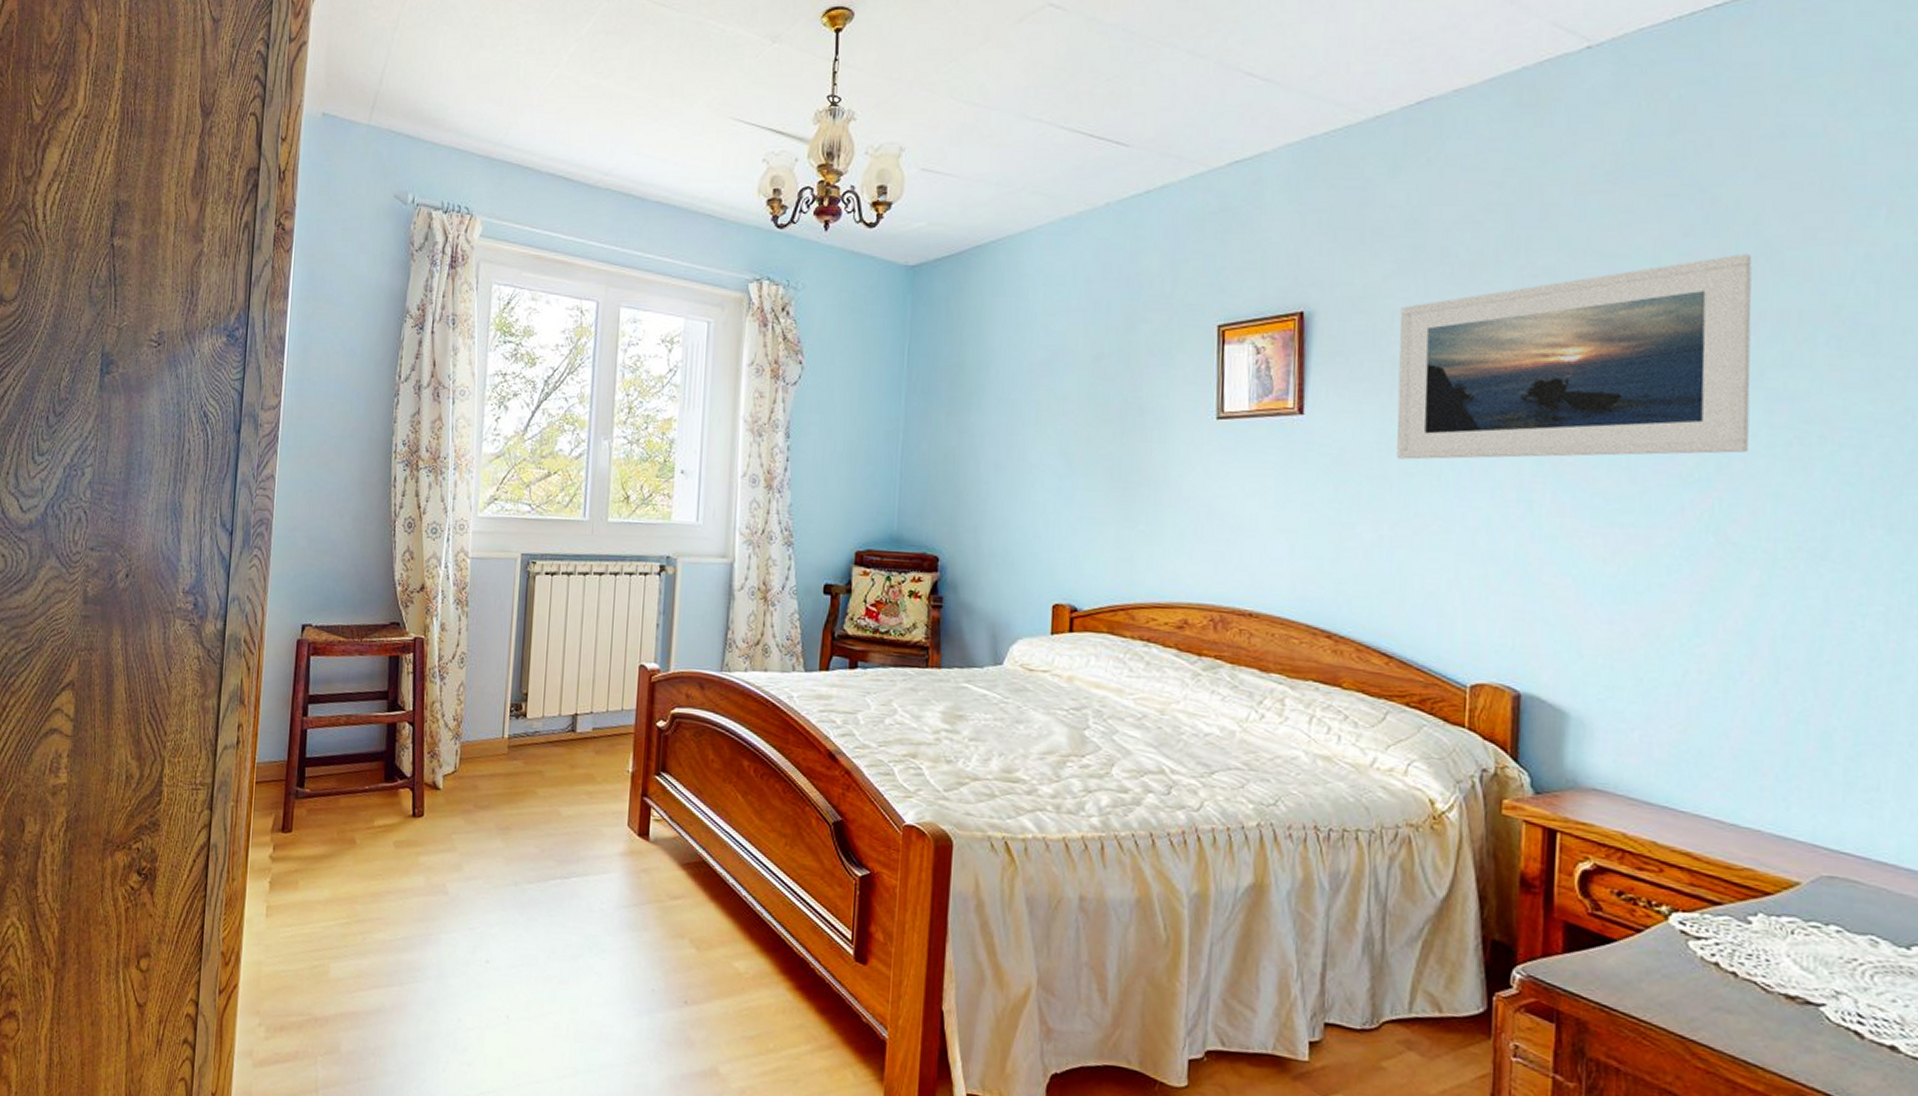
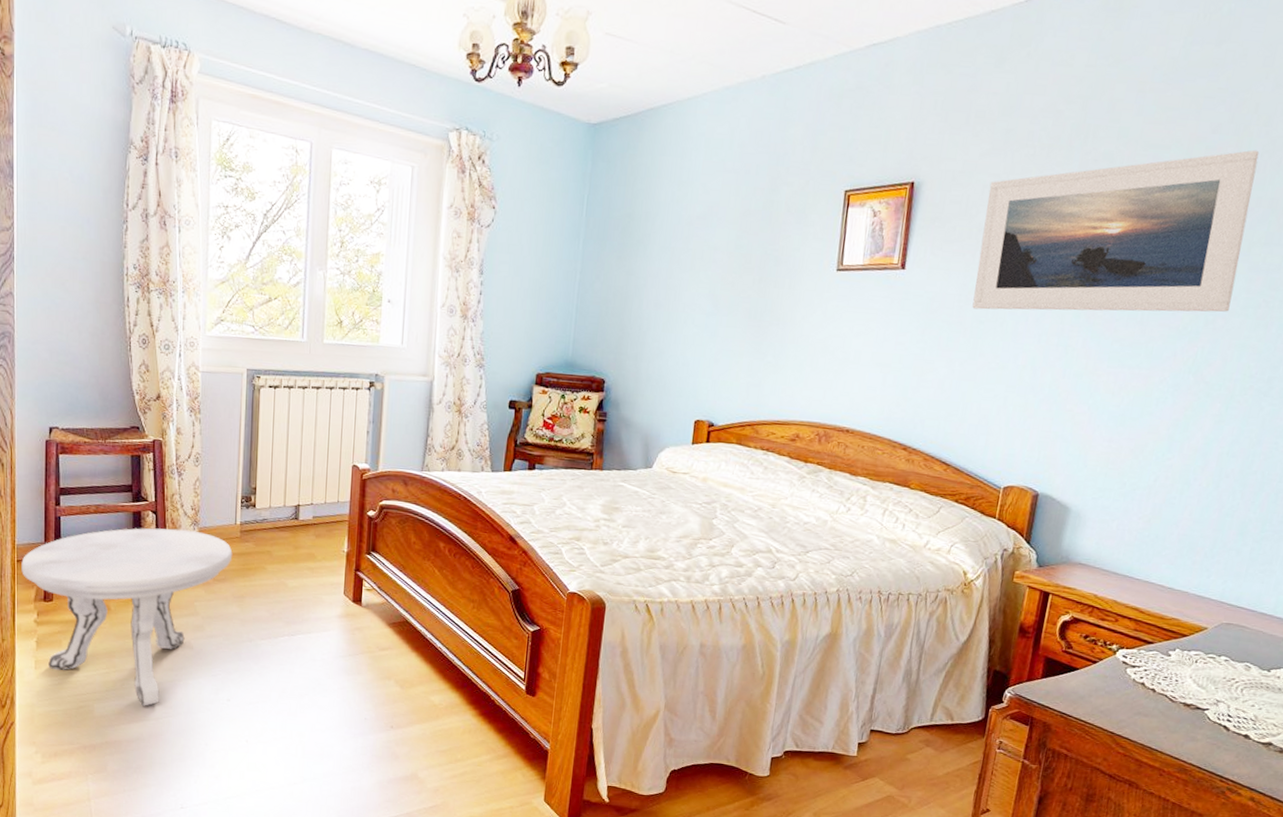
side table: none [260,742,499,967] -> present [21,527,233,706]

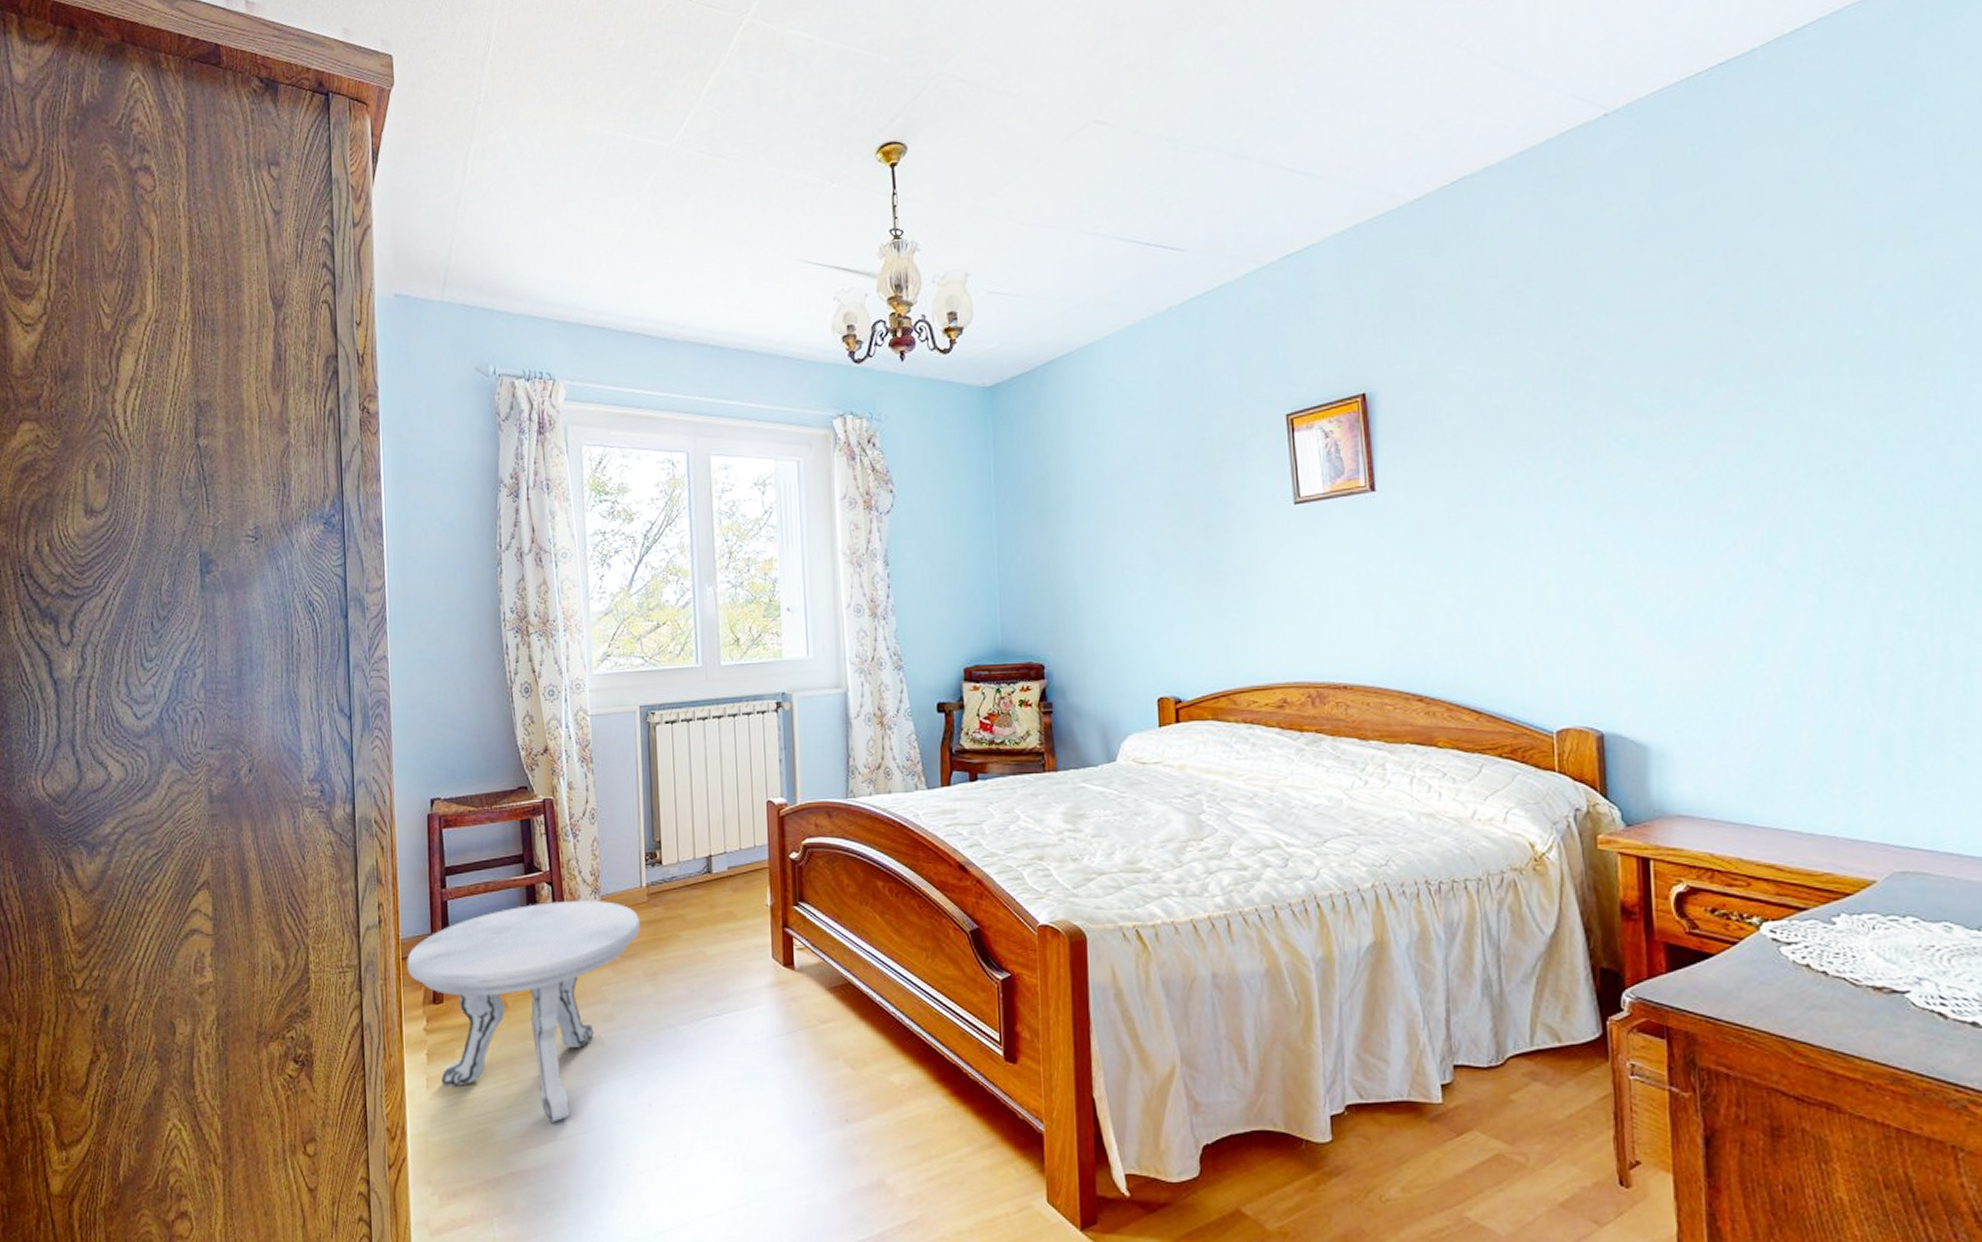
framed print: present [972,149,1260,313] -> none [1455,296,1789,524]

